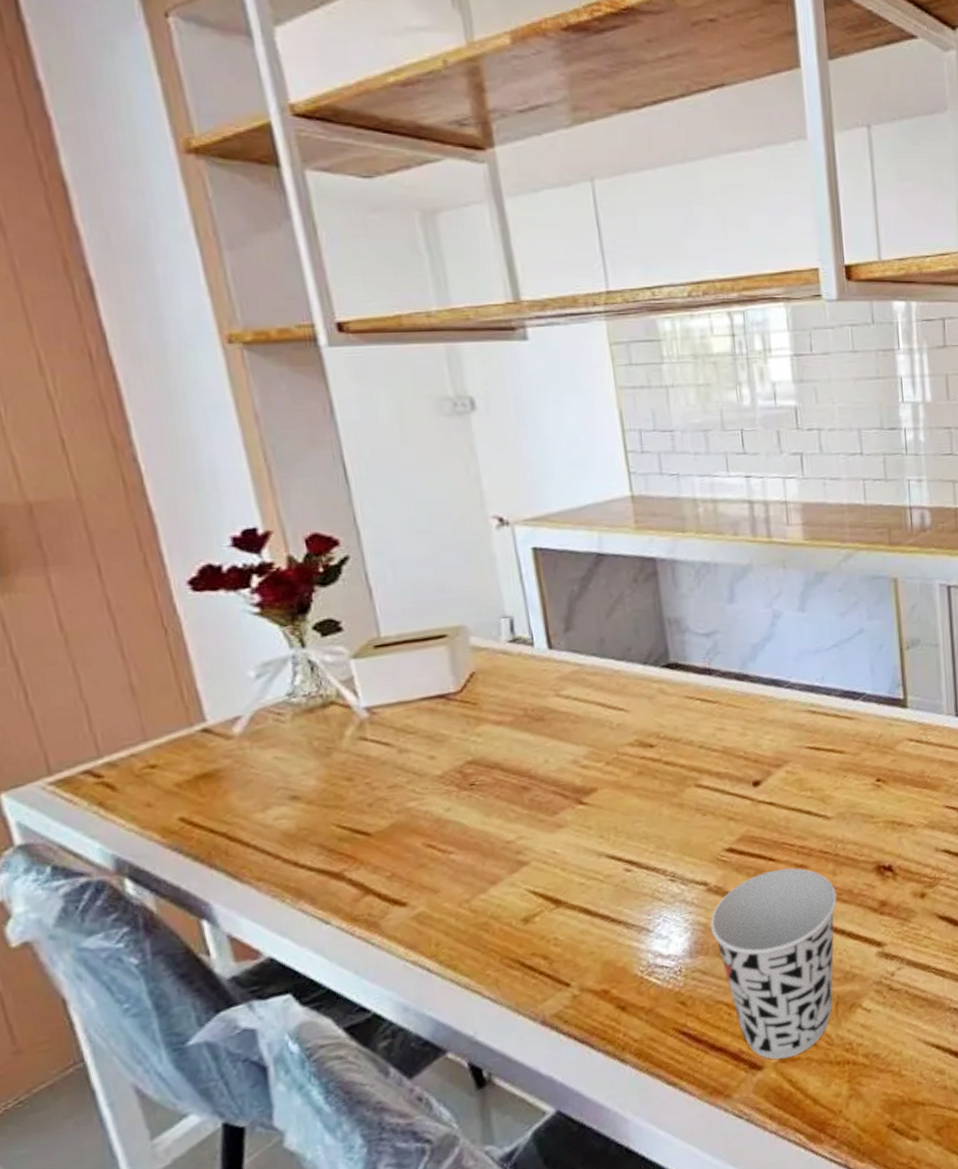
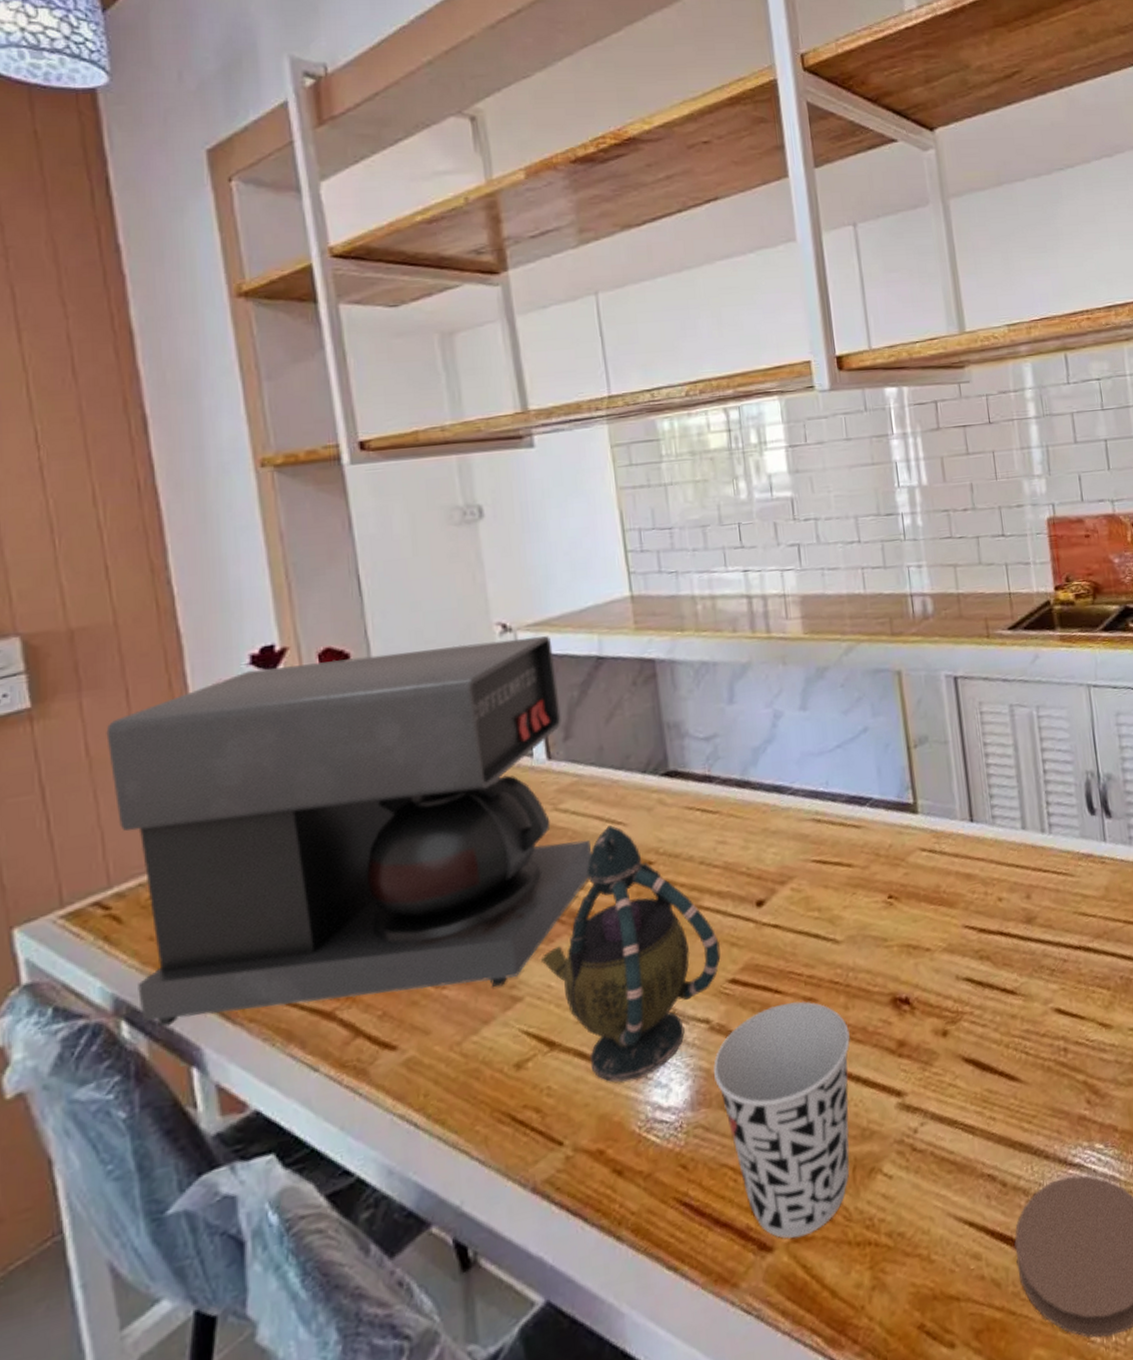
coffee maker: none [80,531,595,885] -> present [106,636,592,1028]
teapot: none [545,711,719,934] -> present [540,825,721,1082]

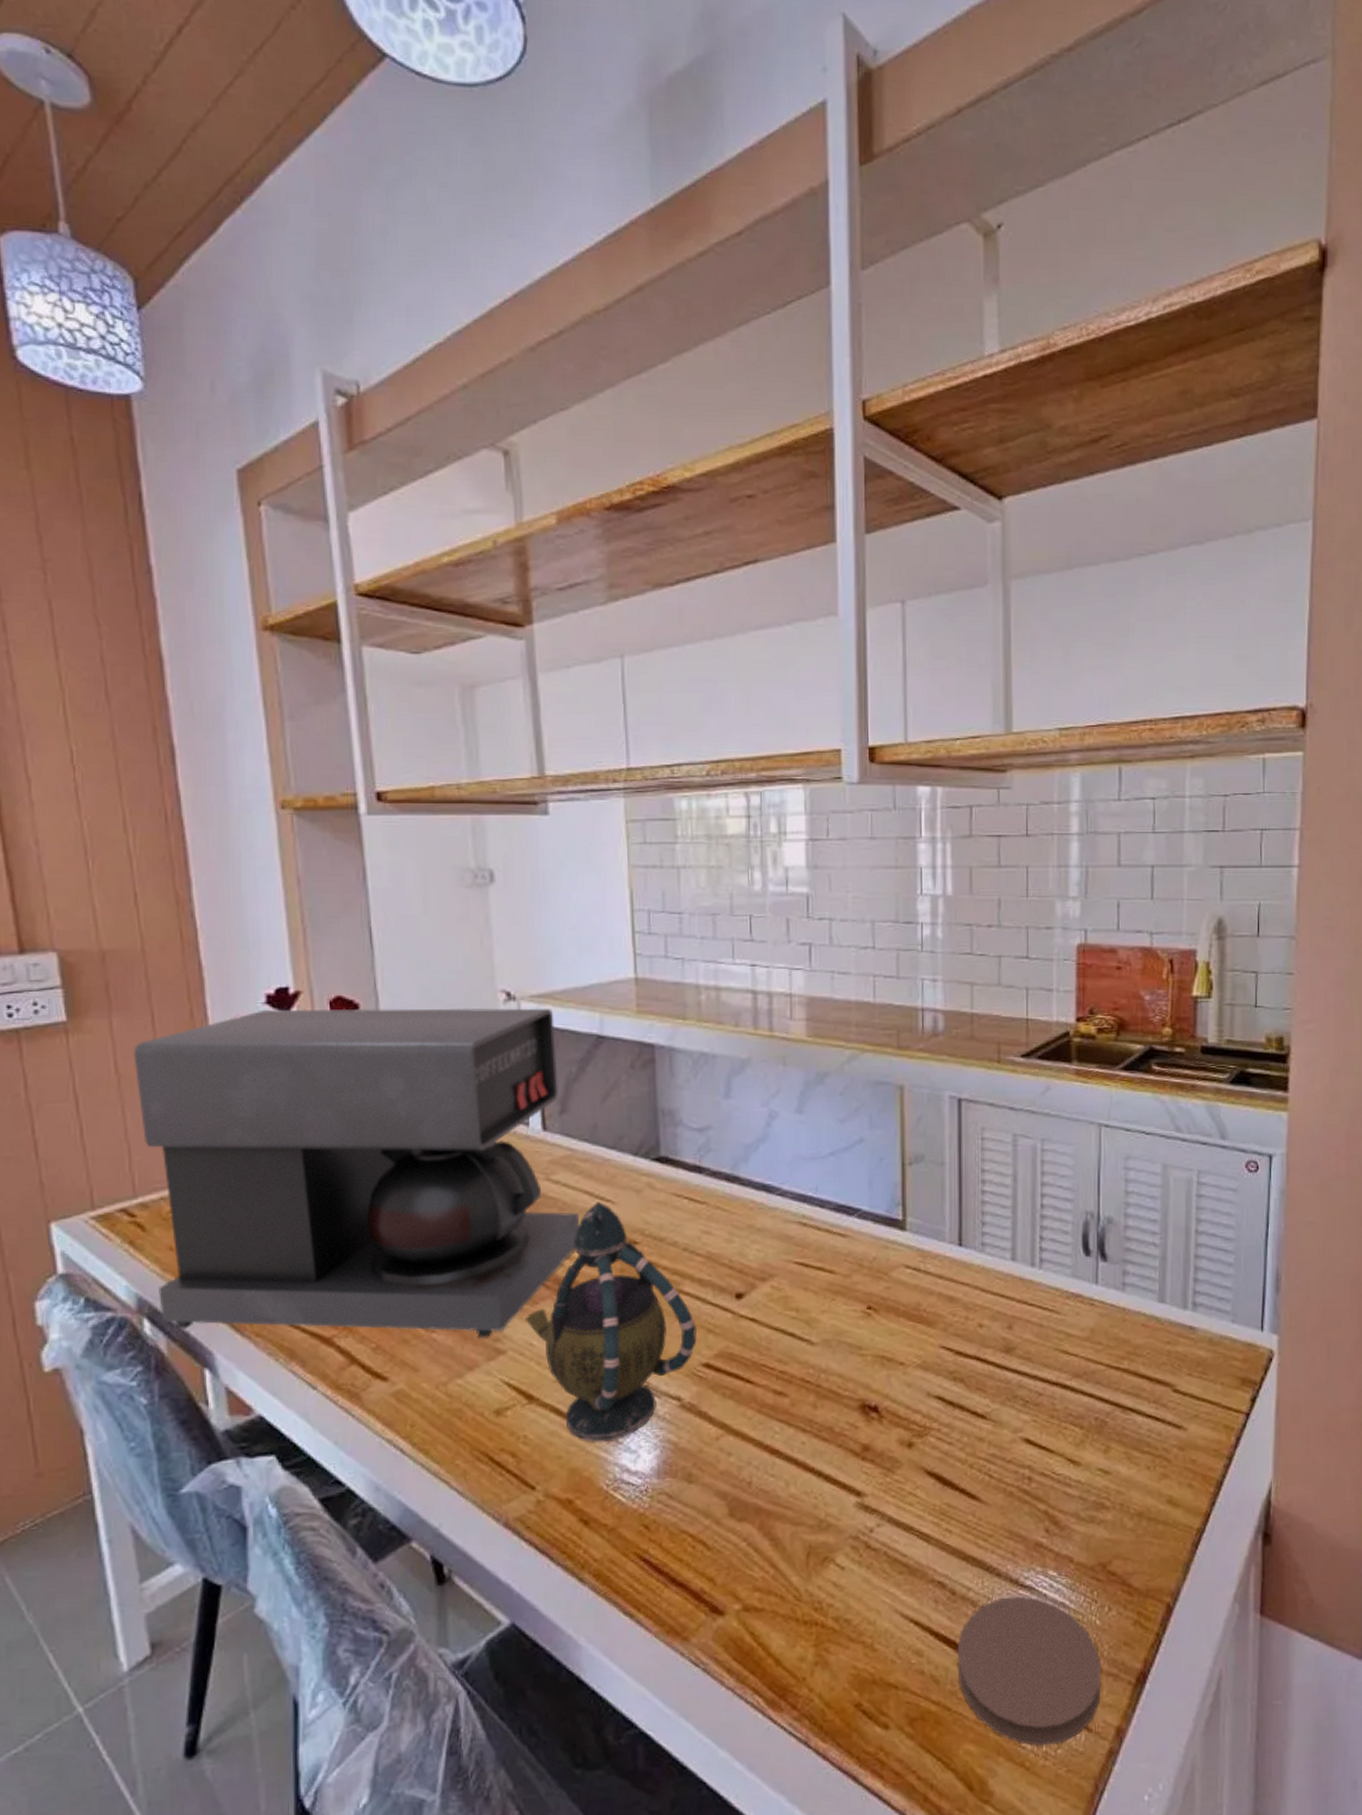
cup: present [713,1001,850,1239] -> none [682,1393,816,1608]

